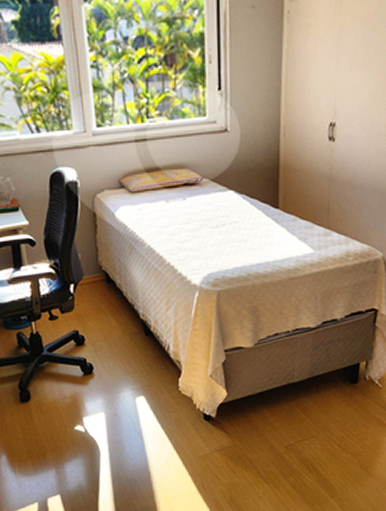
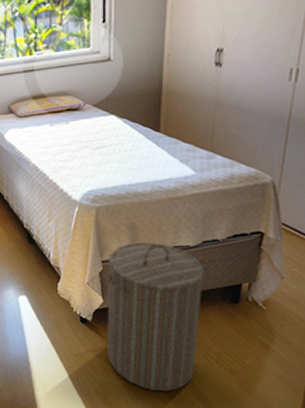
laundry hamper: none [227,326,326,485] -> present [104,242,206,391]

